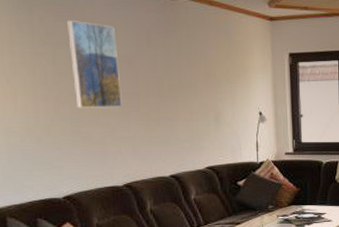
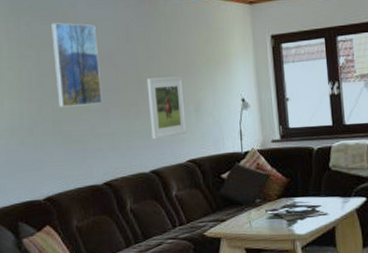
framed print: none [167,85,207,146] -> present [146,76,188,140]

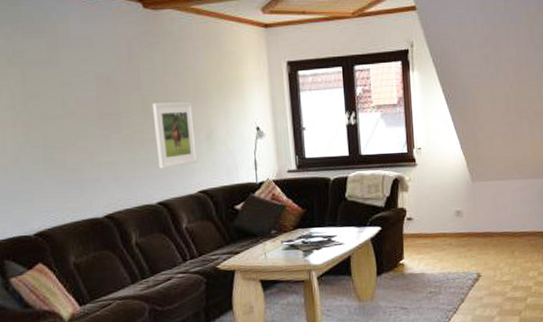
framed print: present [51,23,102,107] -> none [38,37,101,133]

